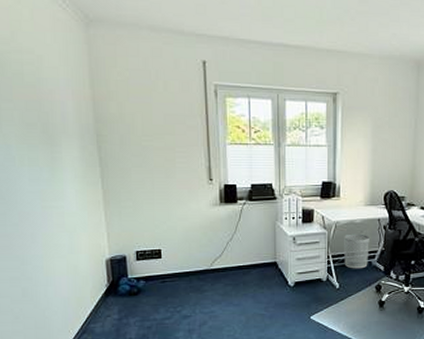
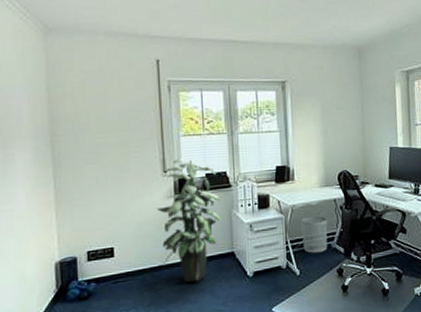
indoor plant: none [203,167,265,287] -> present [157,158,221,282]

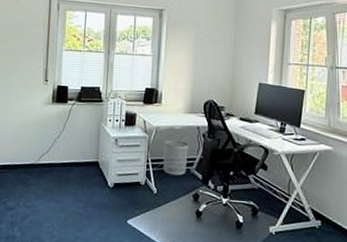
indoor plant: present [157,158,221,282] -> none [36,70,91,184]

